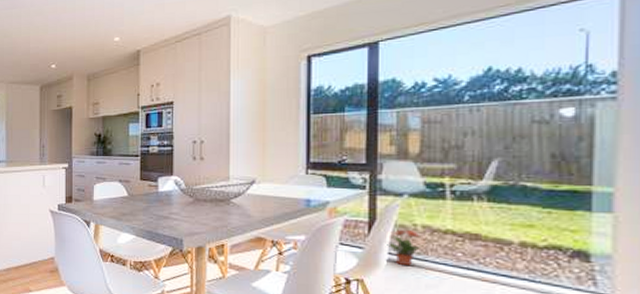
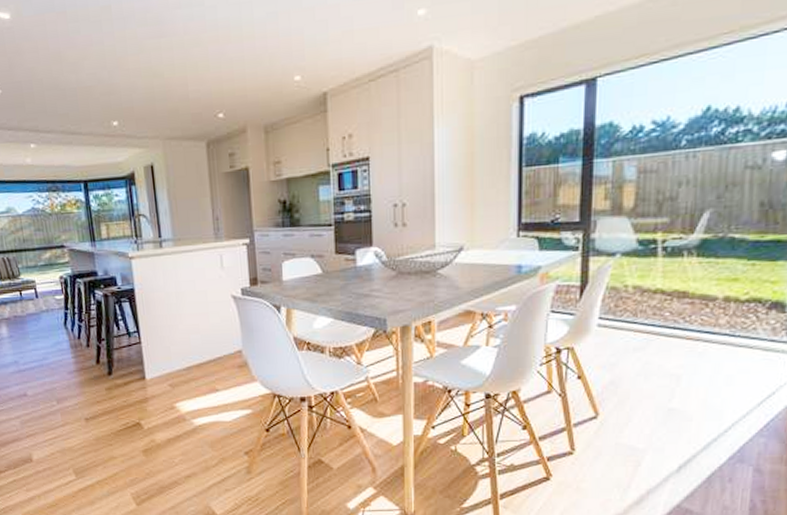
potted plant: present [387,230,425,266] -> none [598,292,635,330]

